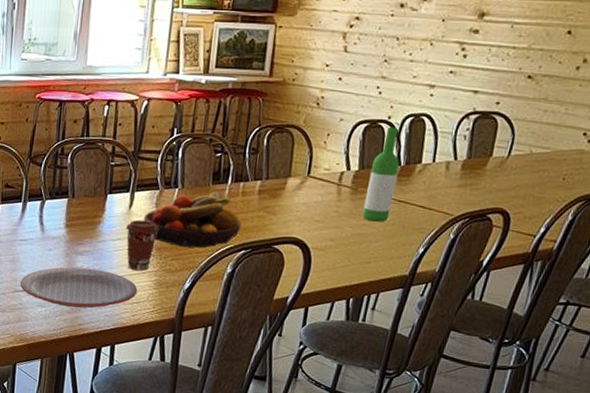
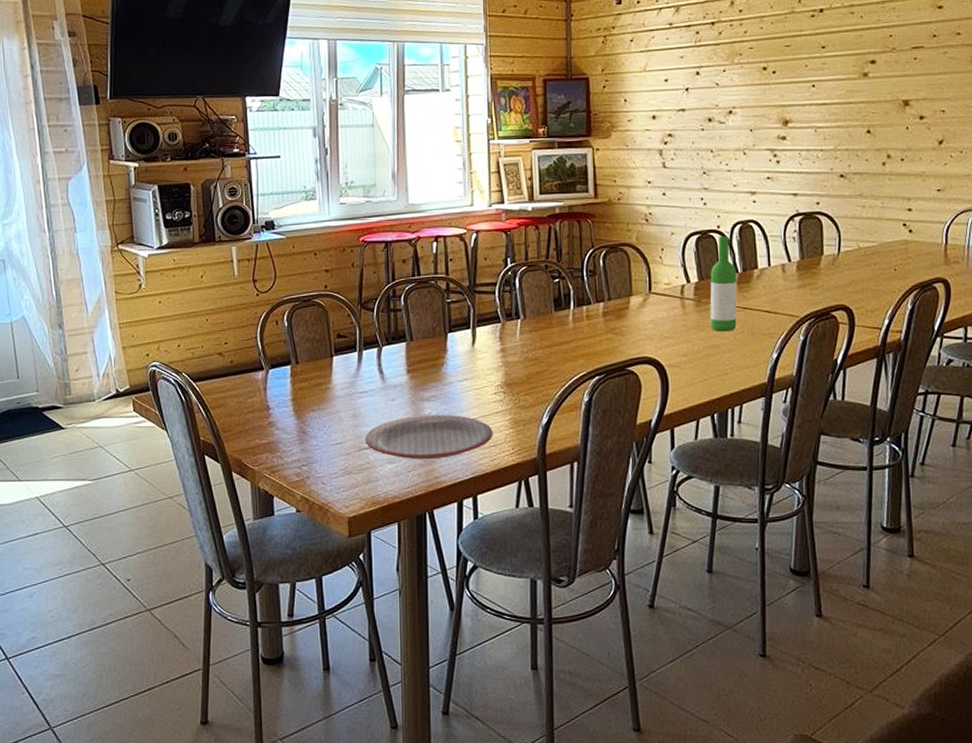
coffee cup: present [126,219,159,271] -> none [472,356,507,411]
fruit bowl: present [143,191,242,248] -> none [488,318,591,380]

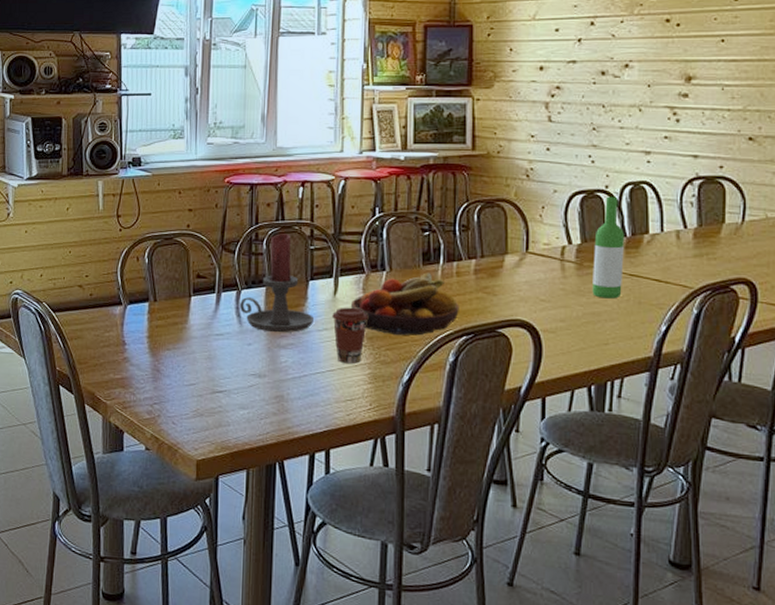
plate: present [364,414,493,460] -> none [218,362,351,409]
candle holder: none [382,288,454,386] -> present [240,233,313,333]
coffee cup: none [472,356,507,411] -> present [332,307,369,364]
fruit bowl: none [488,318,591,380] -> present [350,272,459,336]

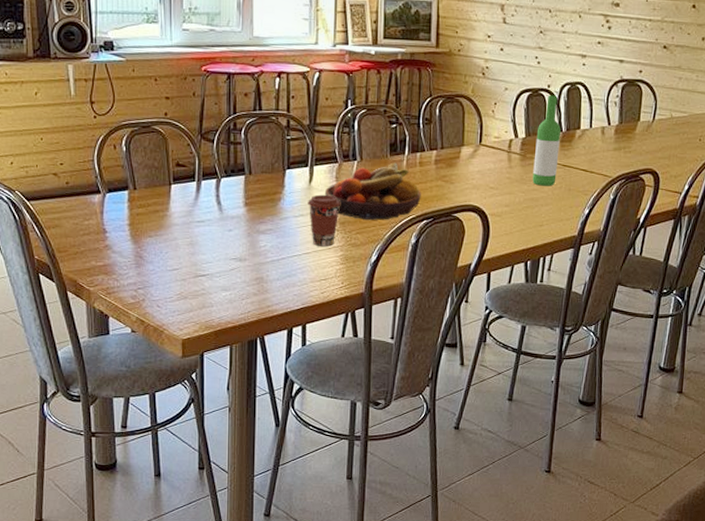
candle holder: present [240,233,313,333] -> none [220,123,290,219]

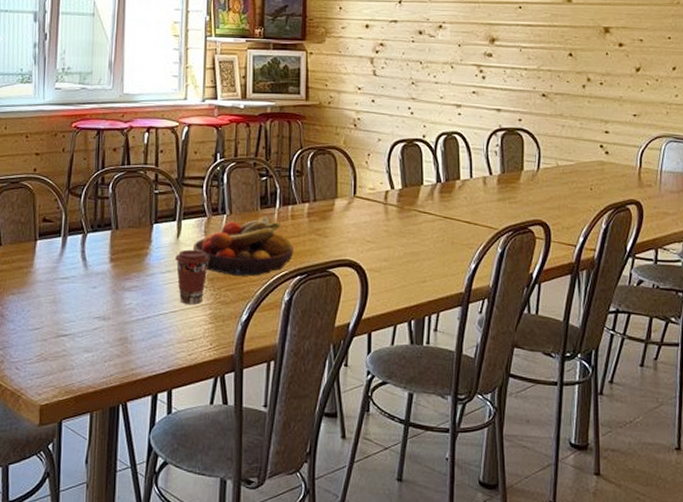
wine bottle: present [532,95,561,186] -> none [412,145,440,240]

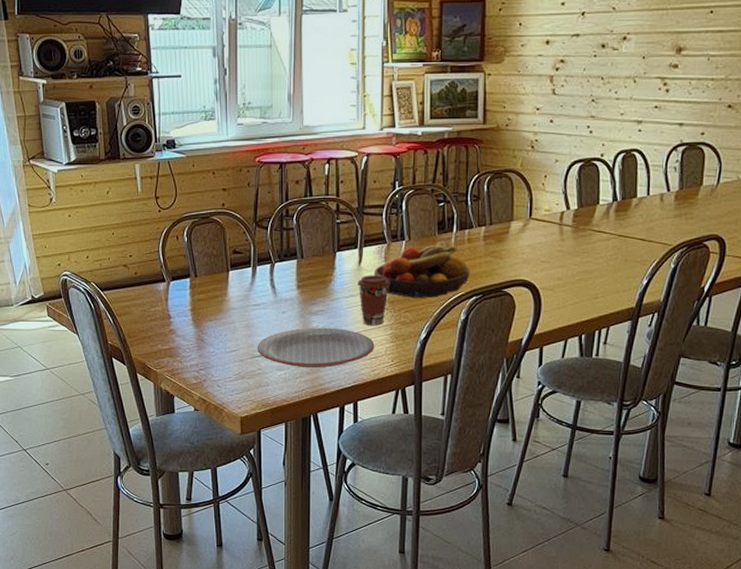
plate: none [62,304,192,351] -> present [257,327,375,369]

